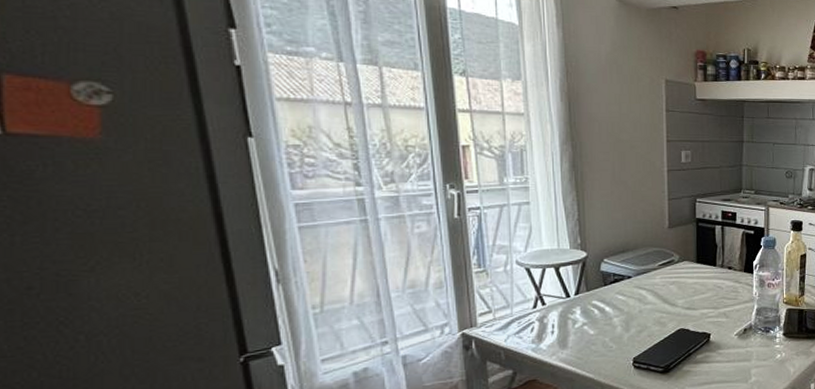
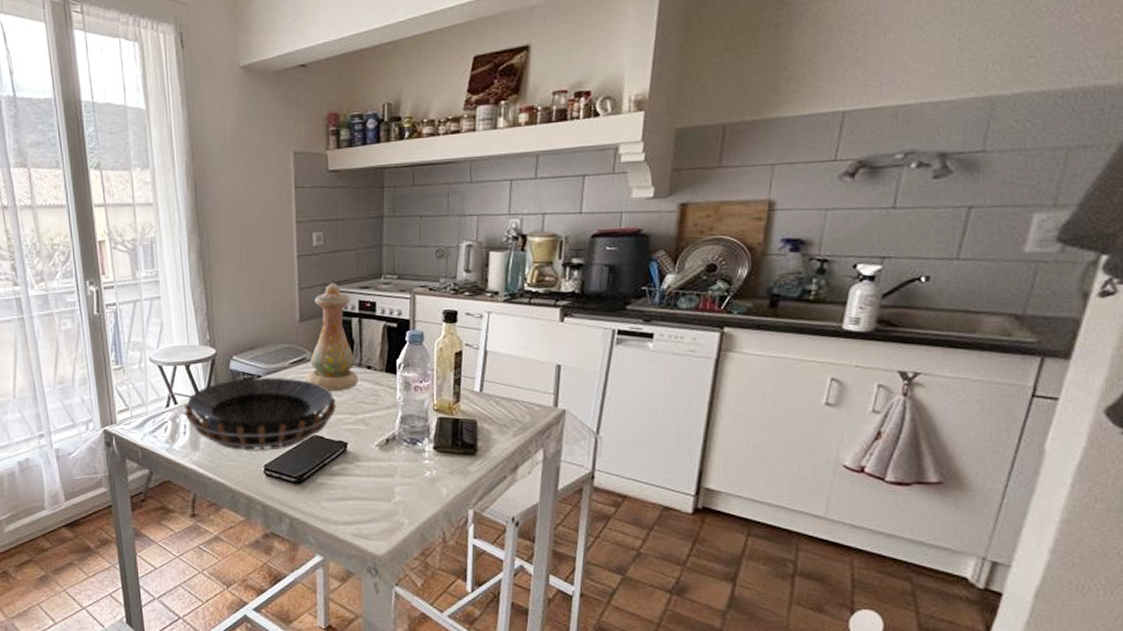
decorative bowl: none [548,277,701,347] -> present [180,377,336,451]
vase: none [673,194,721,289] -> present [305,282,359,391]

